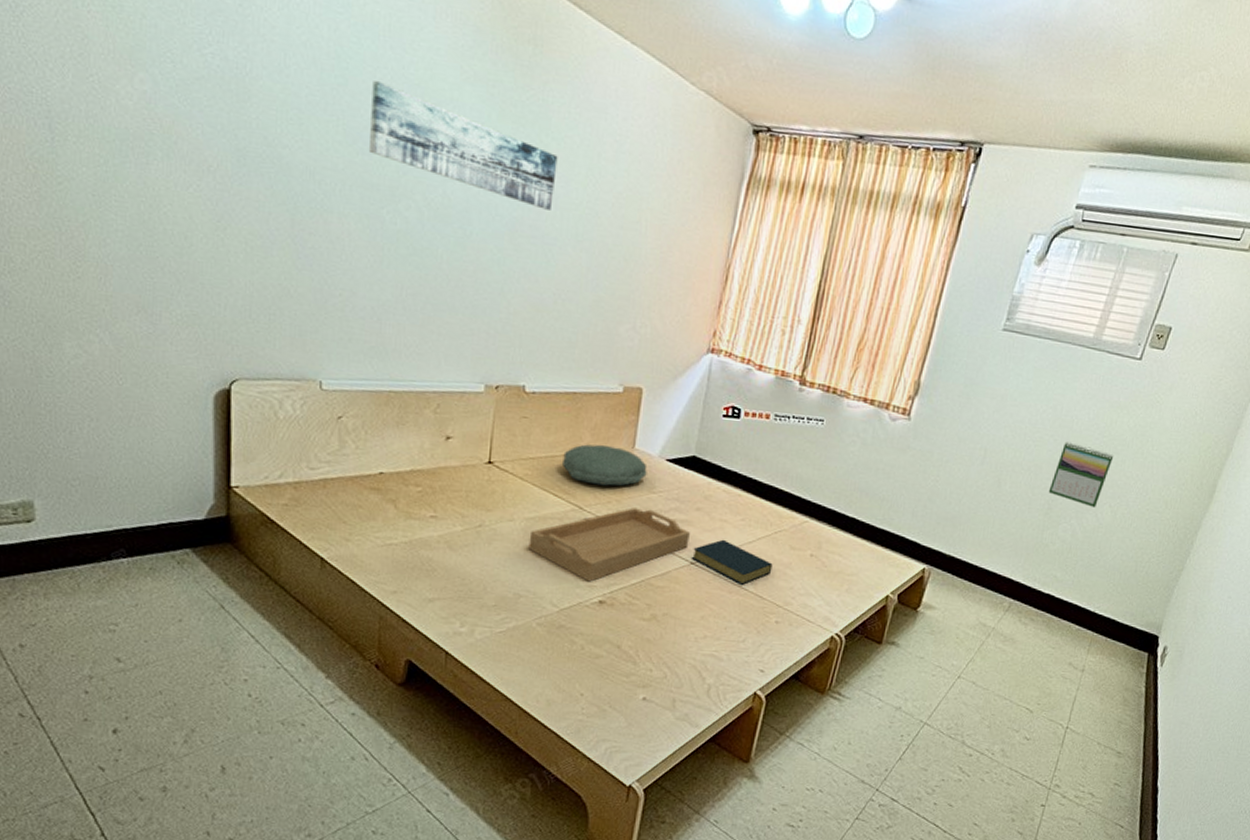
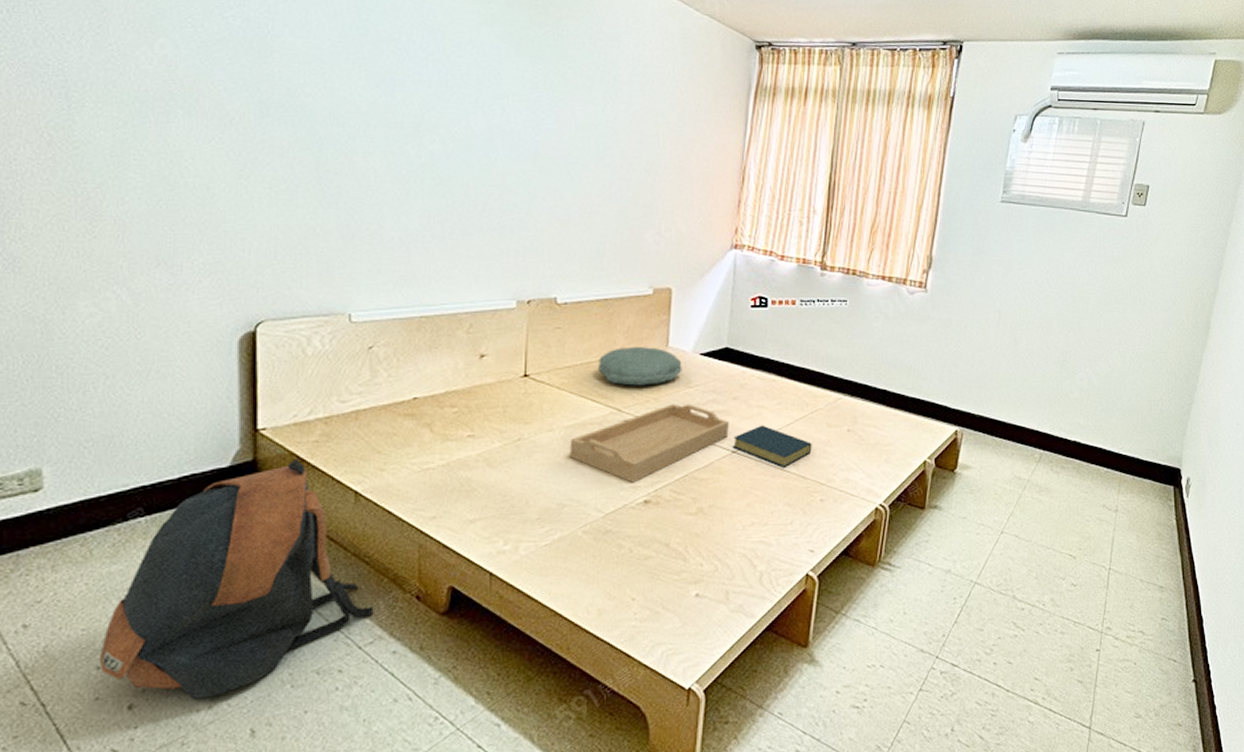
backpack: none [86,519,336,733] -> present [98,458,374,700]
wall art: present [370,81,558,210] -> none [392,29,575,132]
calendar: present [1048,442,1114,508] -> none [1061,297,1116,355]

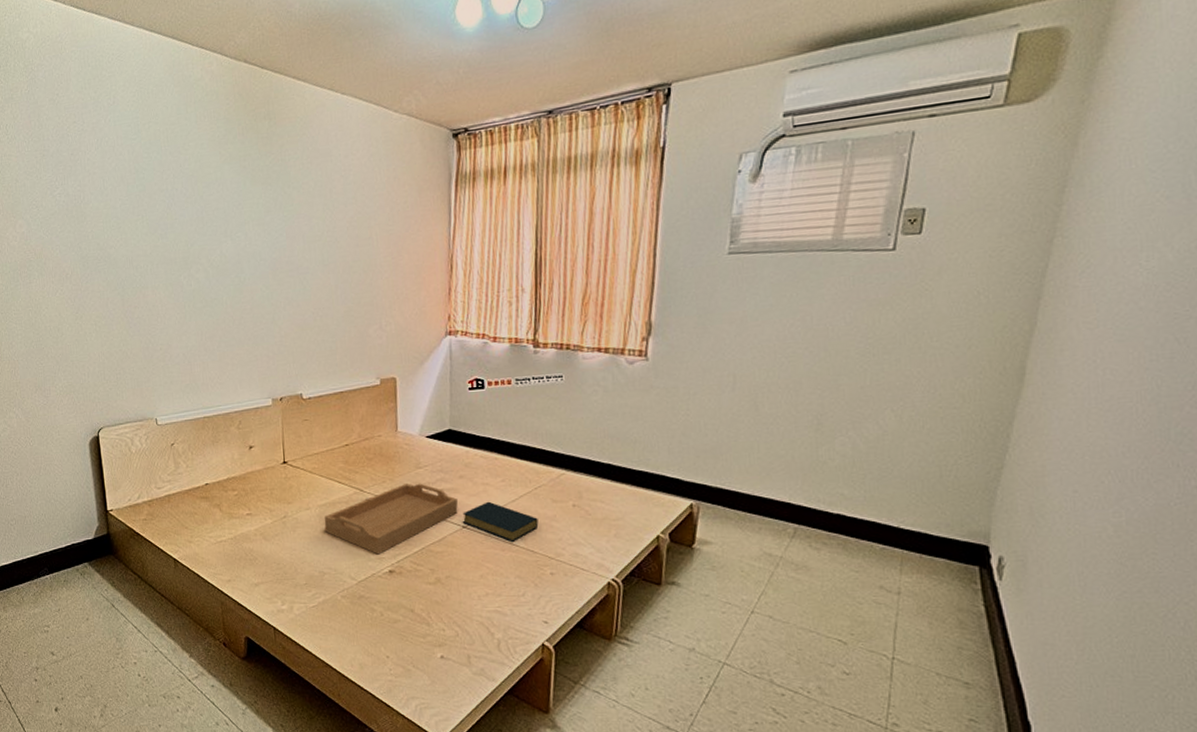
backpack: present [98,458,374,700] -> none [35,532,196,708]
pillow: present [597,346,682,386] -> none [340,432,412,469]

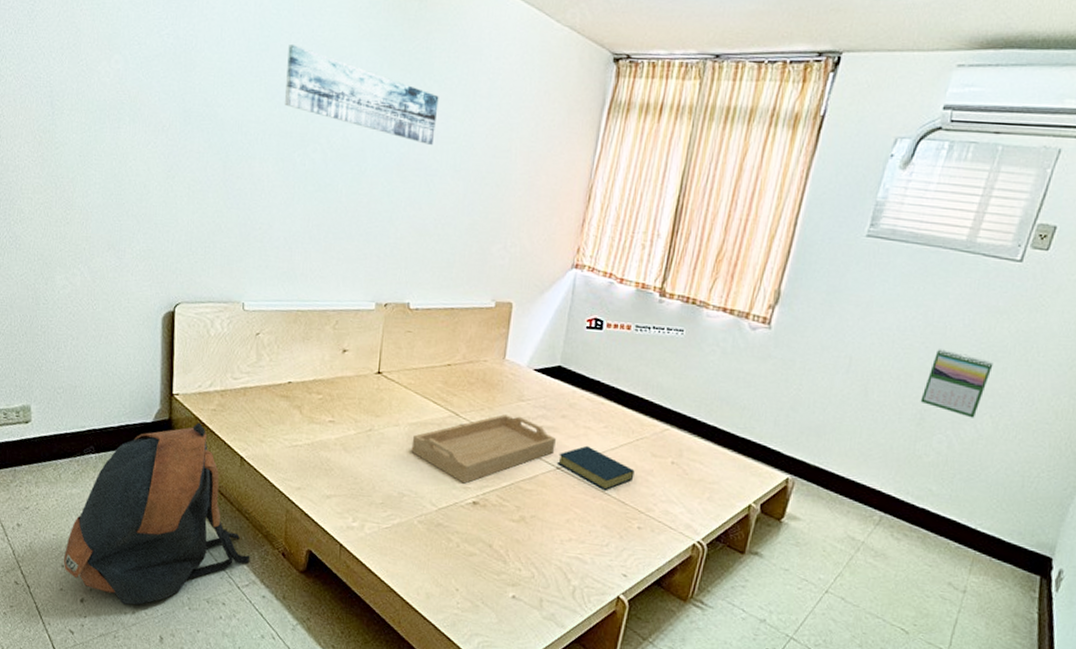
backpack: none [35,532,196,708] -> present [63,422,251,605]
wall art: none [162,181,301,247] -> present [285,45,439,145]
calendar: none [814,351,885,415] -> present [920,349,994,418]

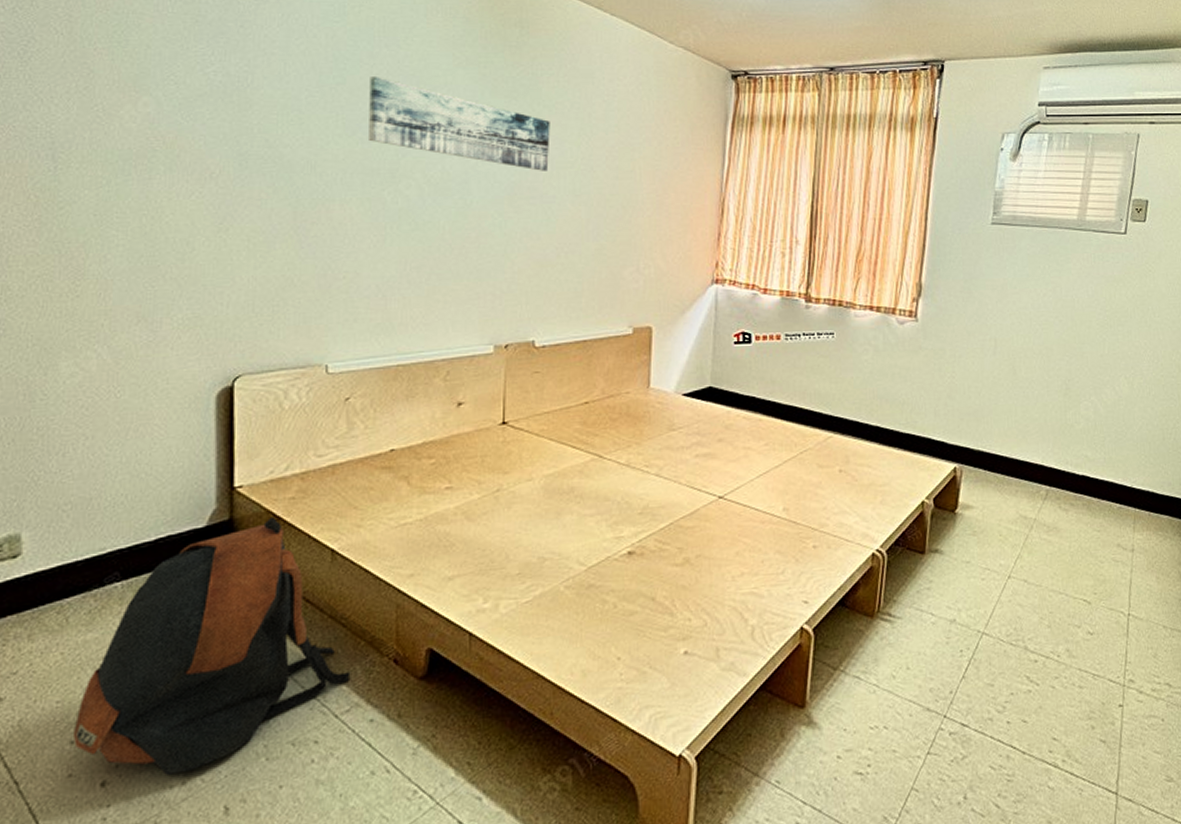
serving tray: present [411,414,556,484] -> none [550,447,715,533]
hardback book: present [557,445,635,490] -> none [718,467,803,512]
calendar: present [920,349,994,418] -> none [1063,321,1119,382]

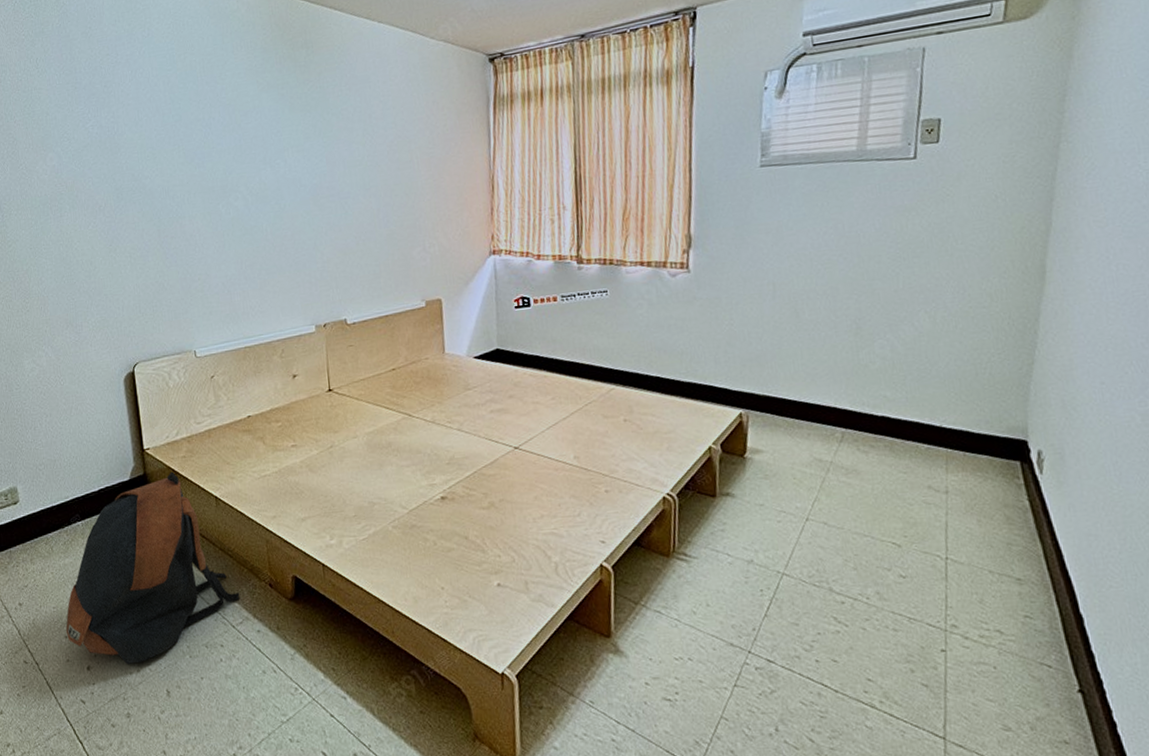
wall art: present [369,77,550,171] -> none [198,110,342,172]

